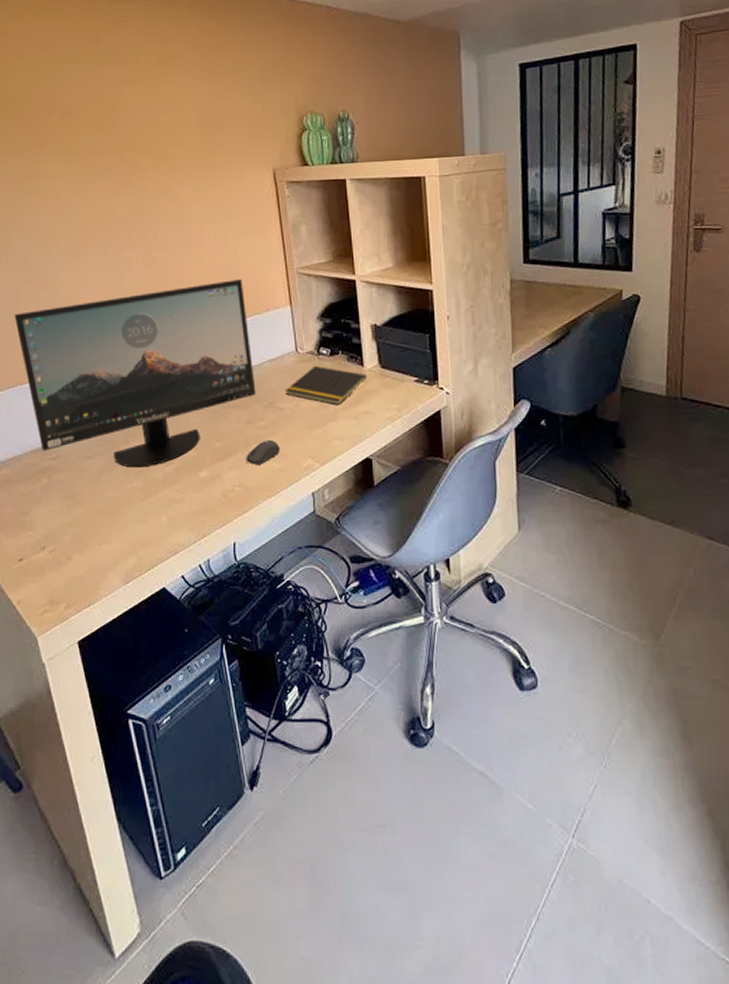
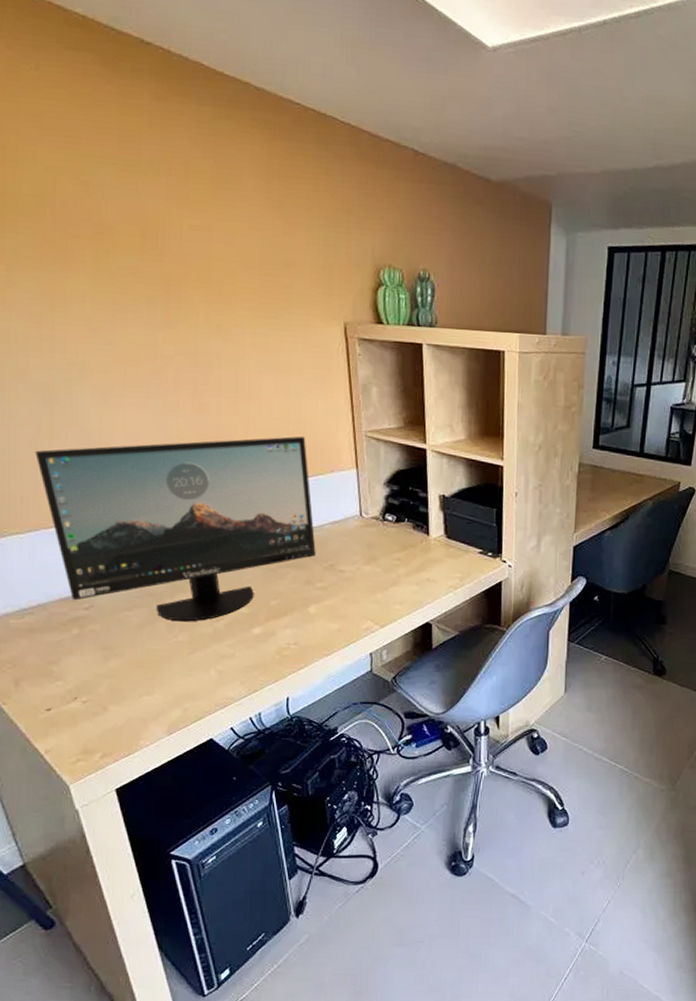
computer mouse: present [246,439,280,465] -> none [303,600,339,624]
notepad: present [285,365,367,405] -> none [347,531,432,571]

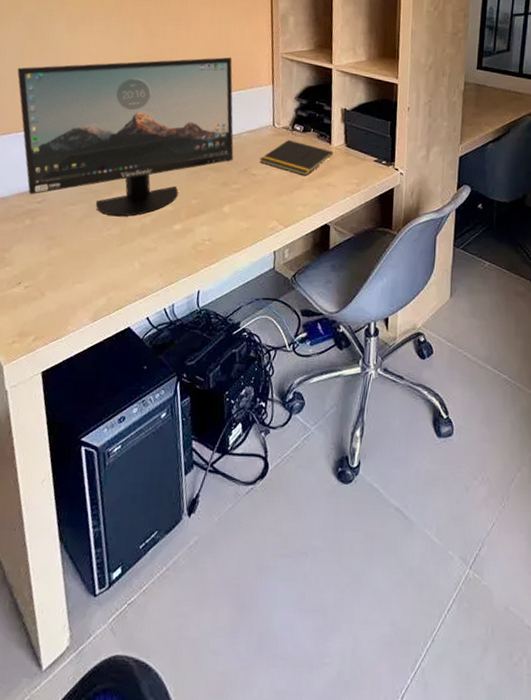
notepad: none [347,531,432,571] -> present [259,139,334,176]

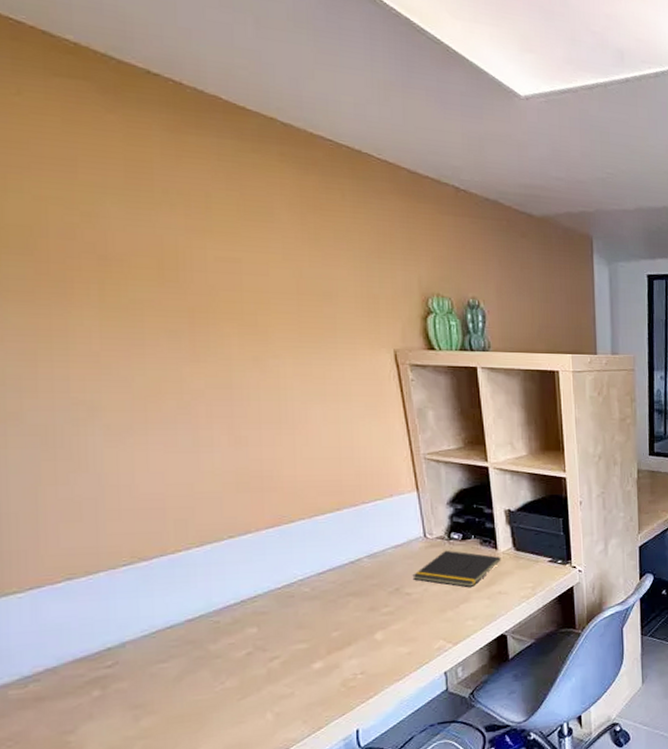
monitor: present [17,57,234,217] -> none [34,463,379,667]

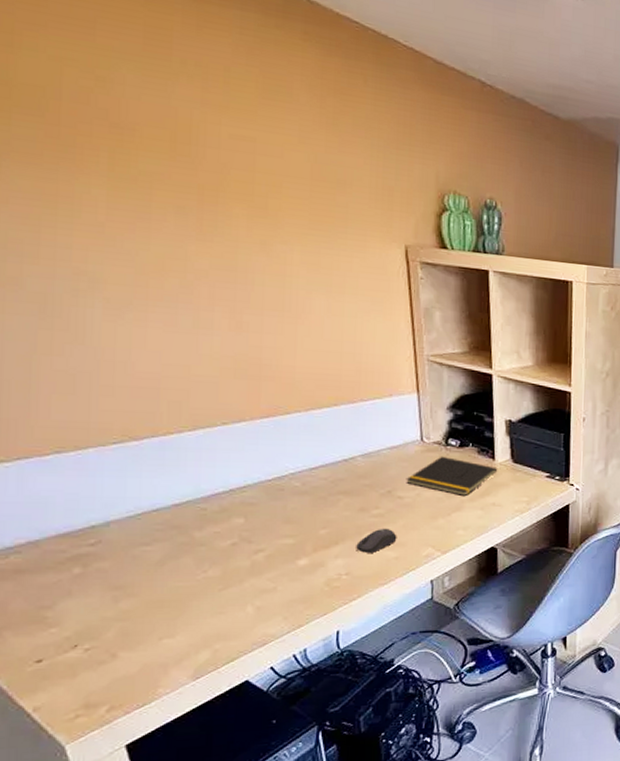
computer mouse: none [369,624,409,651] -> present [356,528,397,553]

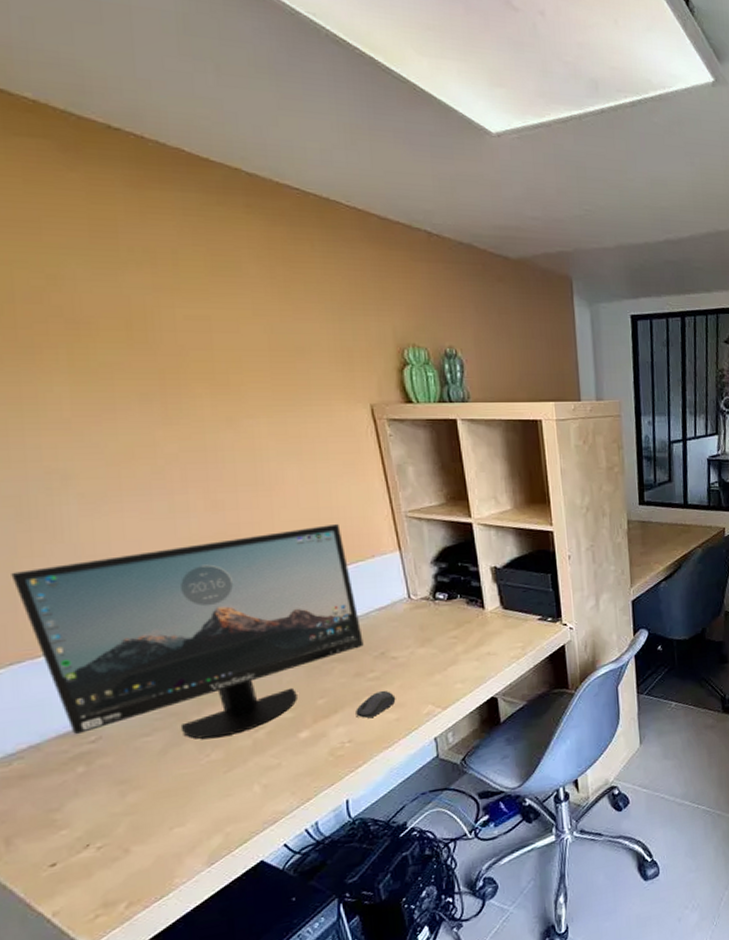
monitor: none [28,358,372,556] -> present [11,523,364,739]
notepad: present [406,456,498,496] -> none [398,611,489,649]

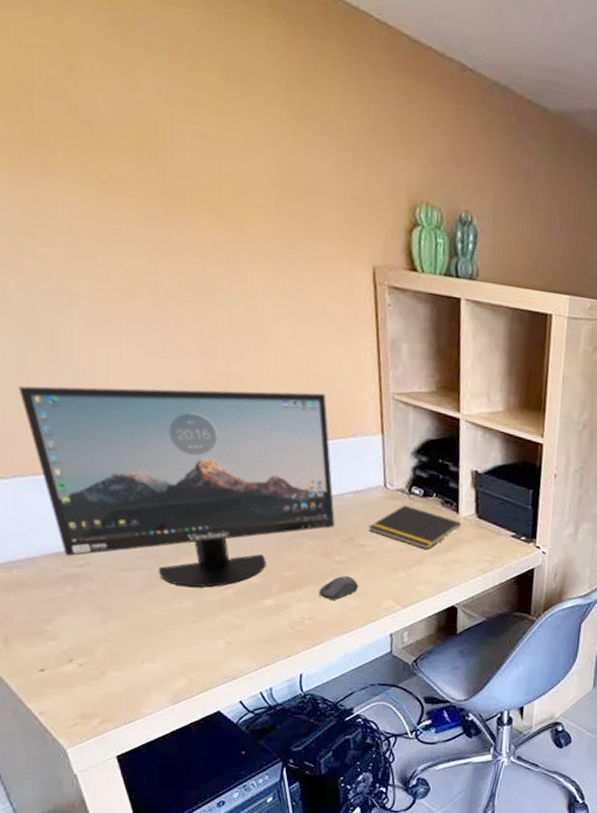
notepad: none [398,611,489,649] -> present [368,504,462,549]

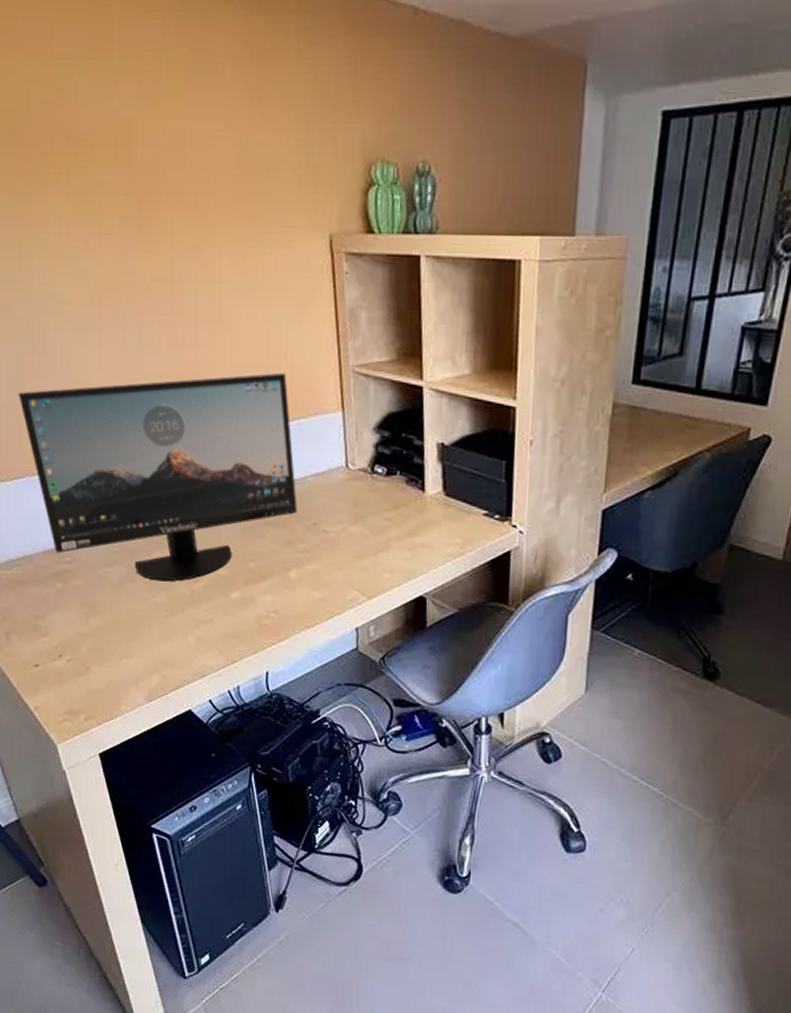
computer mouse: present [319,575,359,600] -> none [283,564,323,591]
notepad: present [368,504,462,549] -> none [331,485,428,533]

